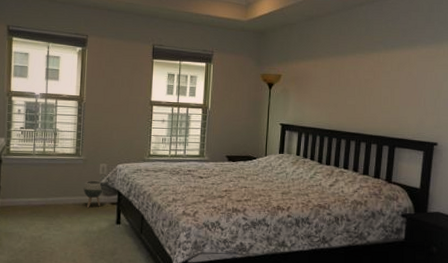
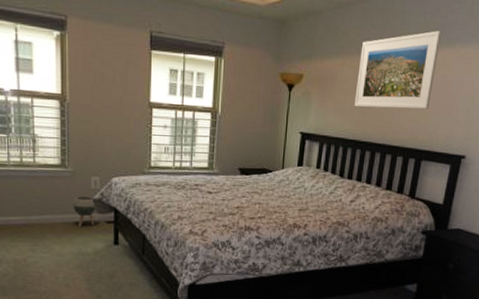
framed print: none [328,35,403,102] -> present [354,31,442,110]

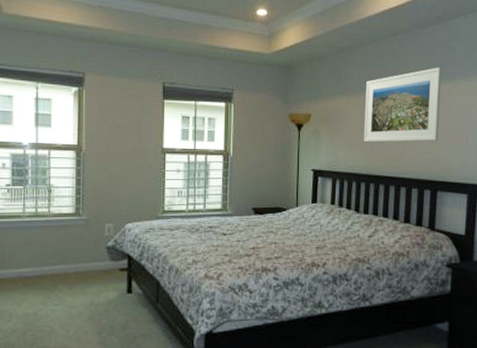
planter: present [73,195,98,227] -> none [86,243,111,276]

